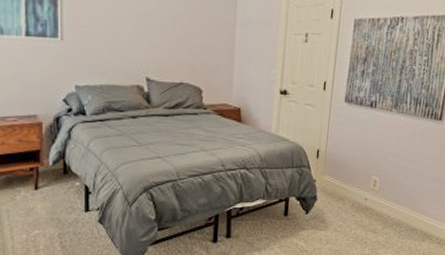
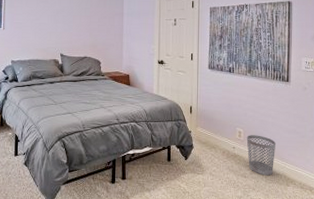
wastebasket: none [381,184,417,231] -> present [246,135,276,176]

